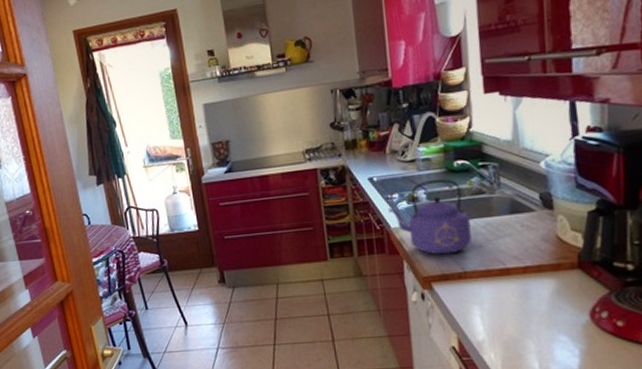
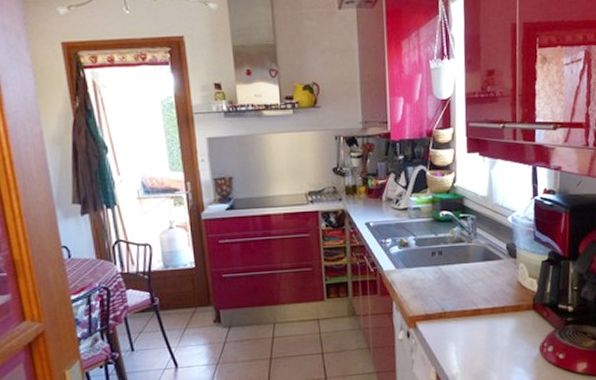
kettle: present [388,179,472,255] -> none [382,227,451,297]

